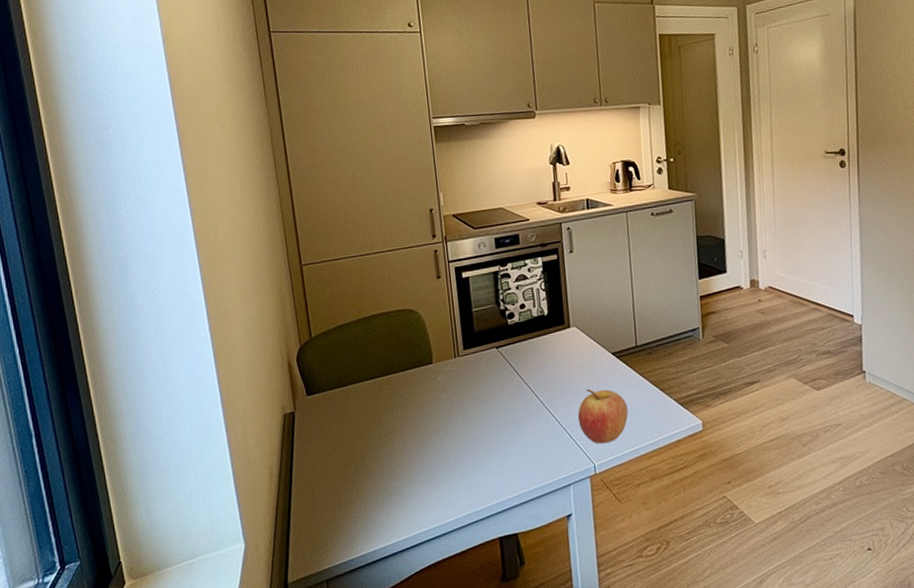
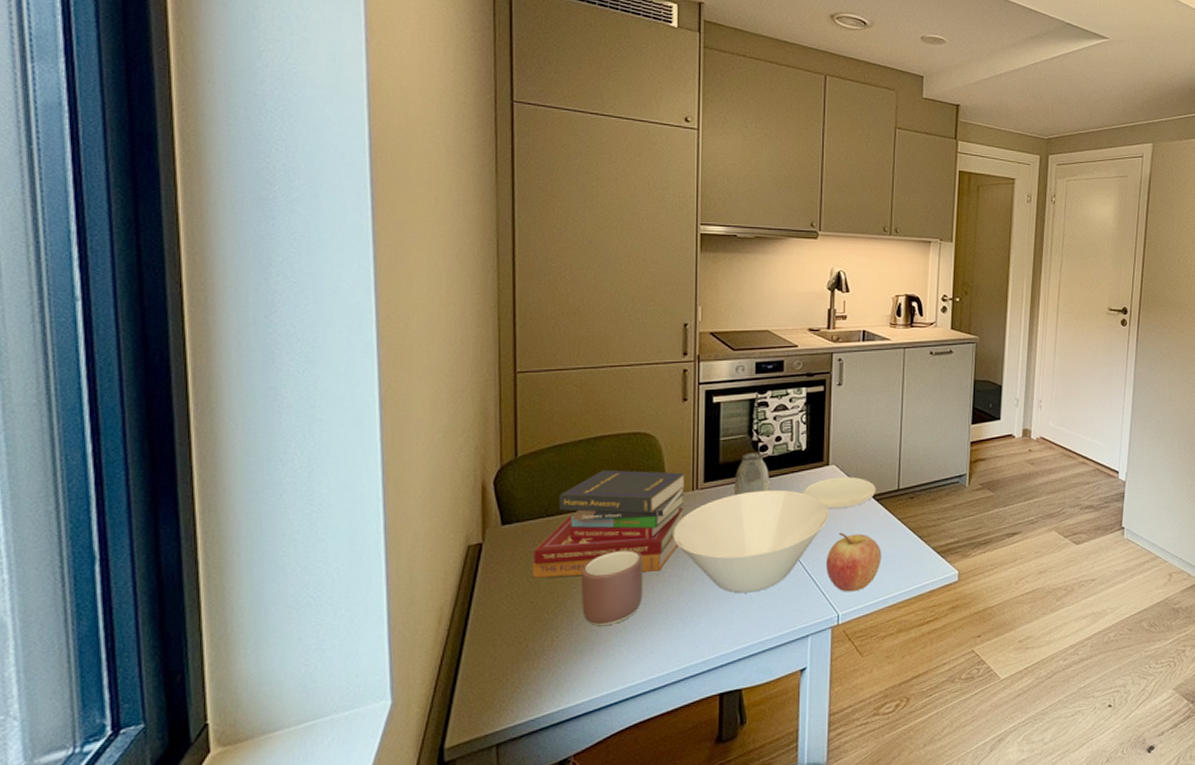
books: none [333,342,451,440] -> present [532,469,685,578]
mug: none [373,412,425,480] -> present [580,549,644,627]
bowl: none [443,352,576,448] -> present [673,489,830,594]
vase: none [489,320,520,360] -> present [733,452,769,496]
plate: none [549,337,616,368] -> present [802,476,876,509]

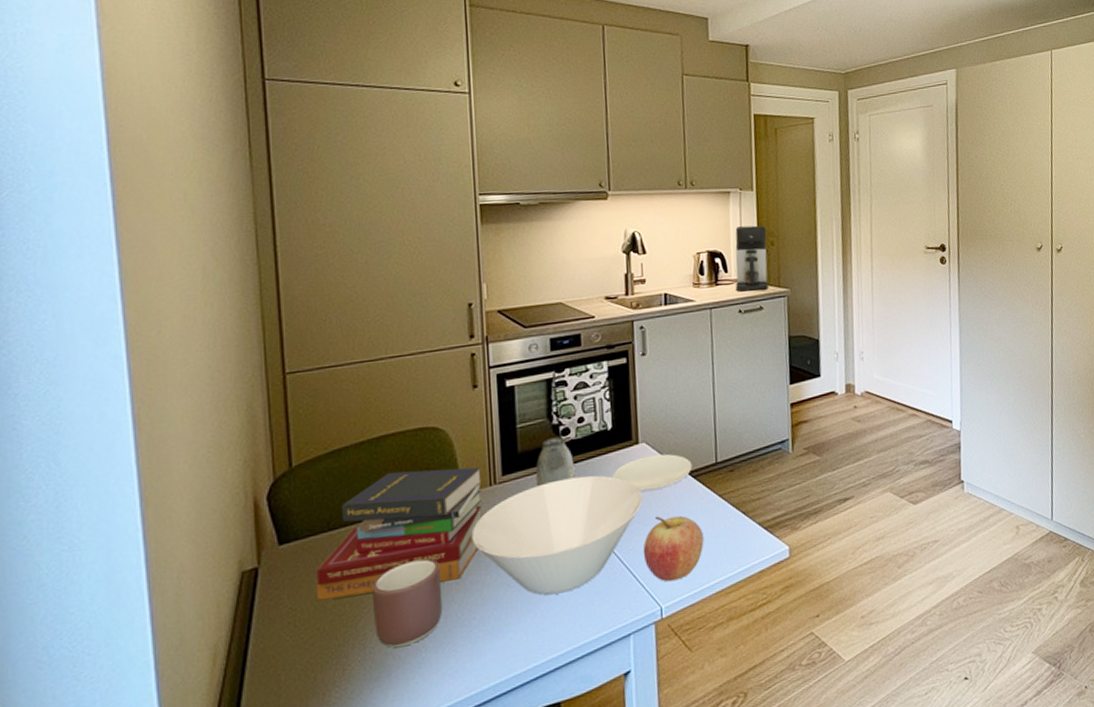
coffee maker: none [929,274,962,336] -> present [735,225,769,292]

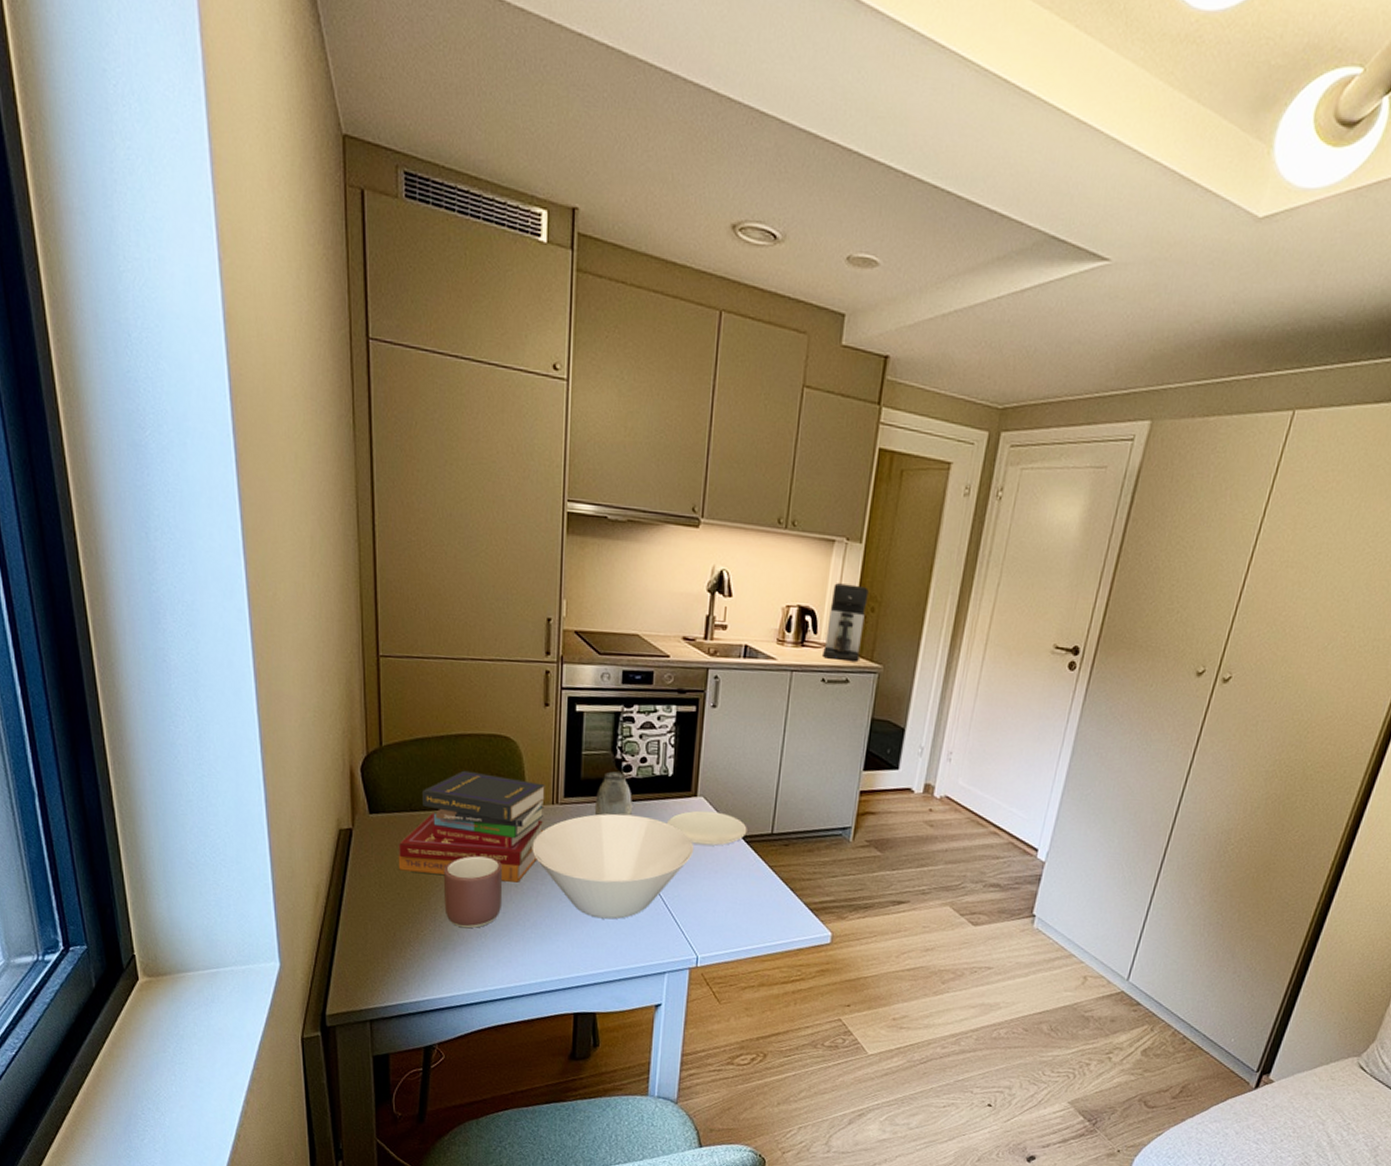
fruit: present [643,515,704,582] -> none [687,871,748,936]

